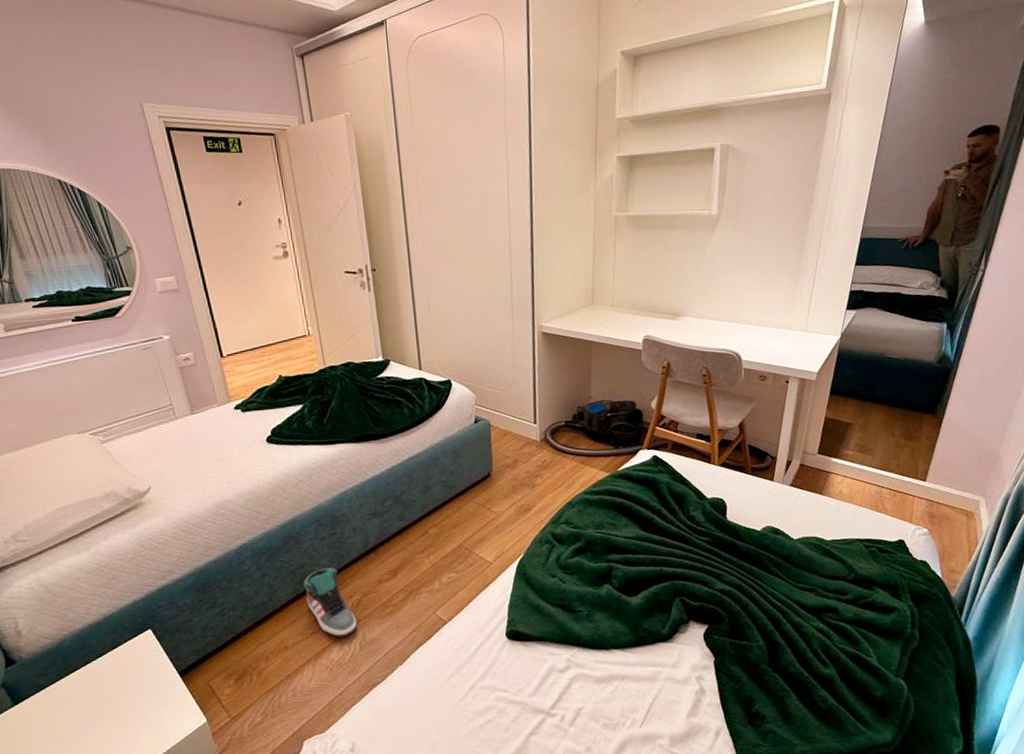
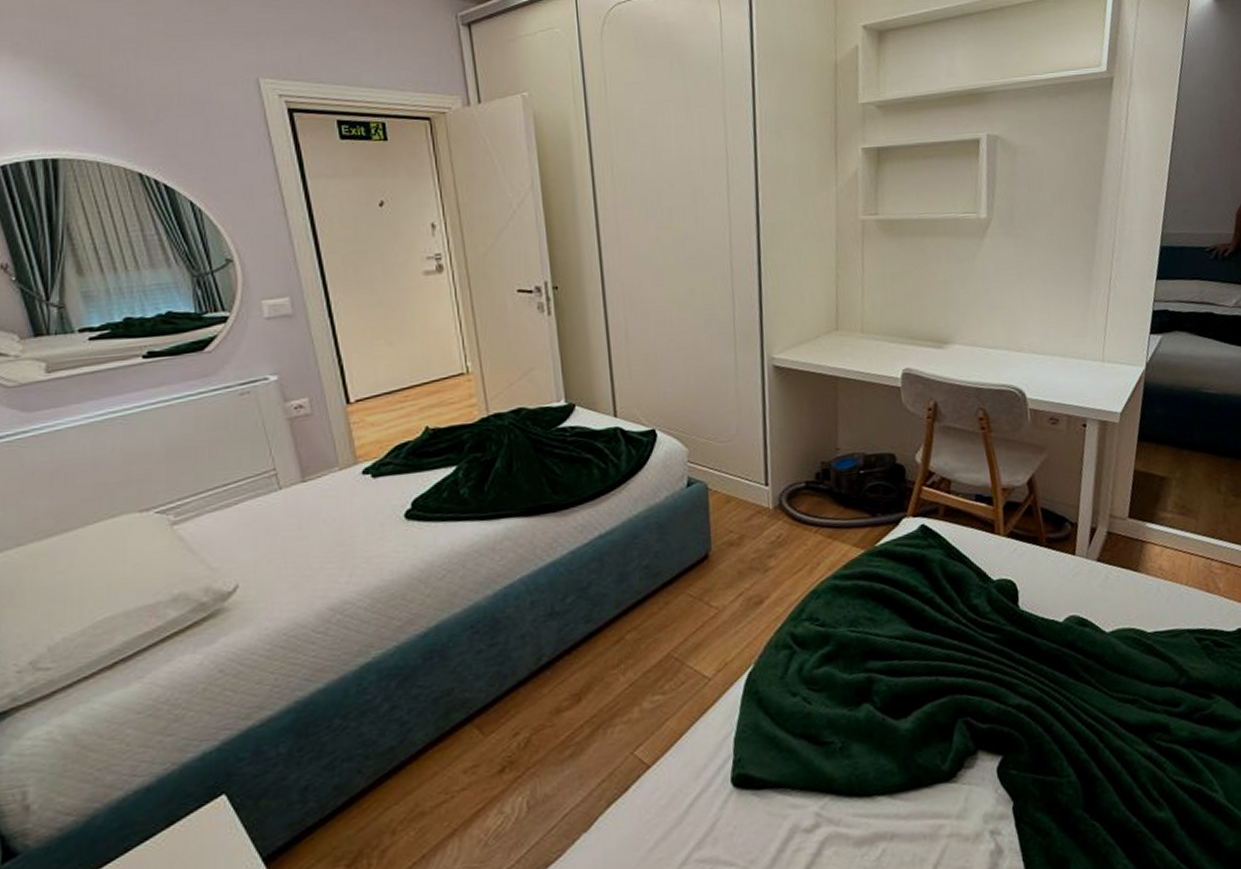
sneaker: present [304,567,357,637] -> none [450,692,524,795]

